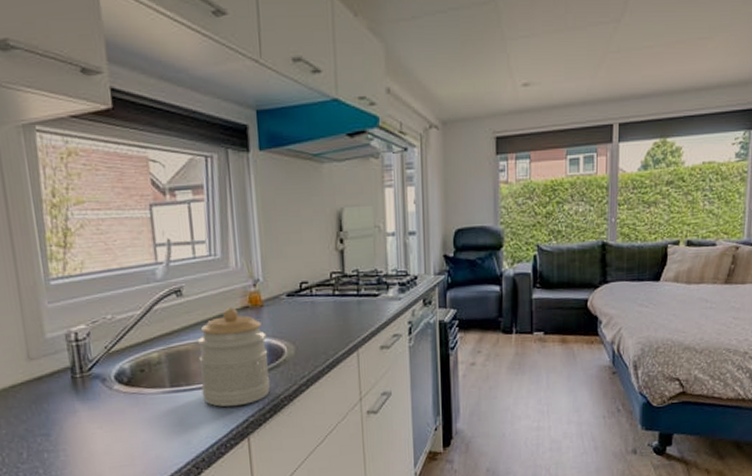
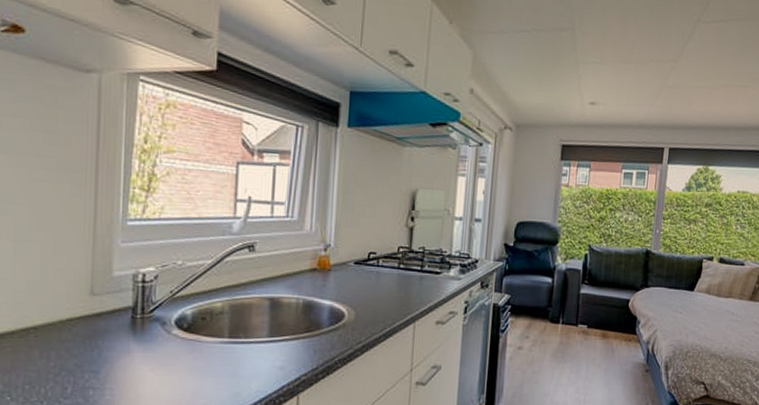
jar: present [197,307,271,407] -> none [259,268,330,364]

